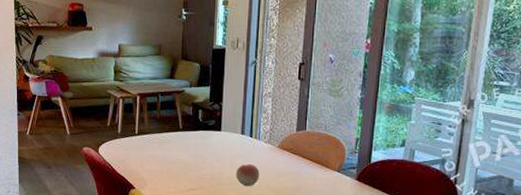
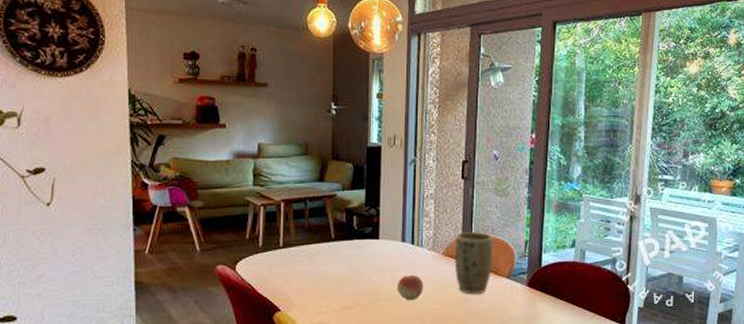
plant pot: none [288,127,326,185] -> present [454,231,494,294]

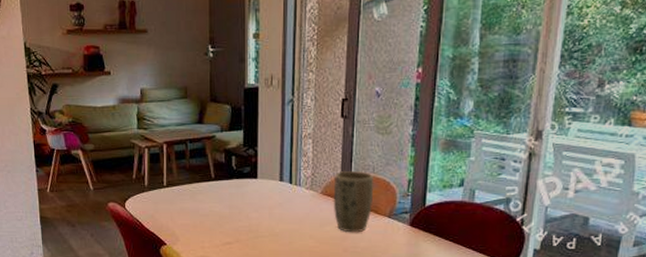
fruit: present [396,274,423,301] -> none [275,212,302,238]

